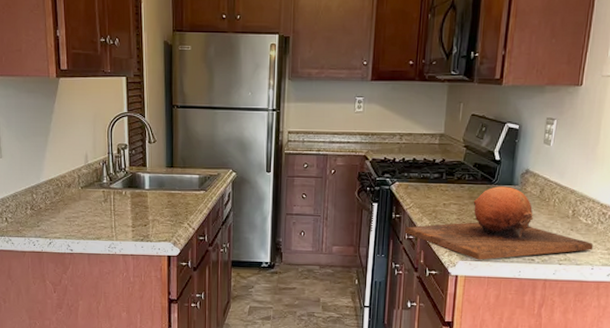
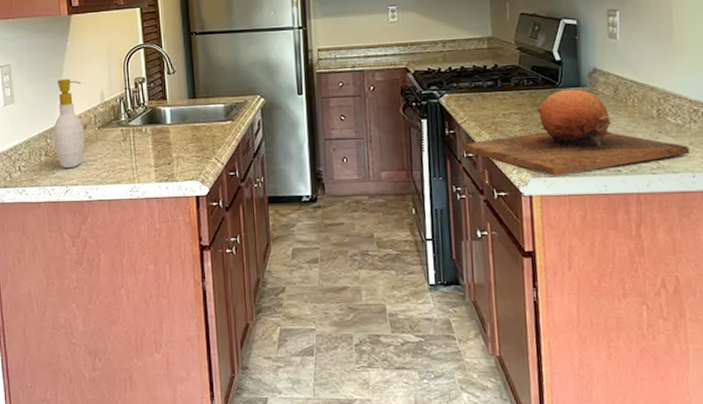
soap bottle: none [39,139,69,223] -> present [53,79,85,169]

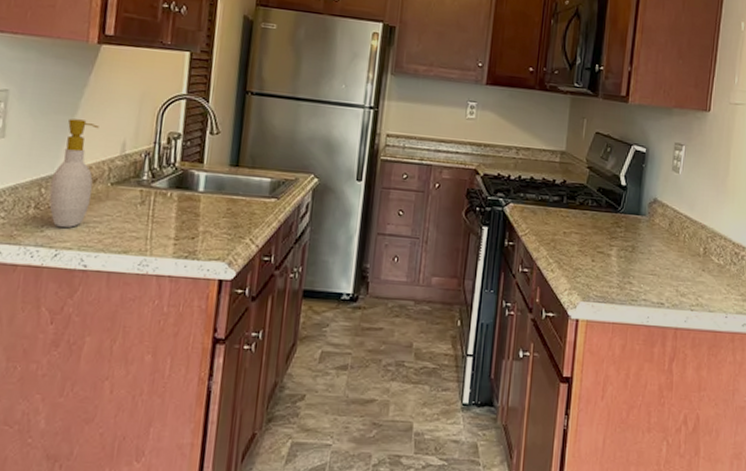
chopping board: present [462,89,690,176] -> none [518,215,727,302]

